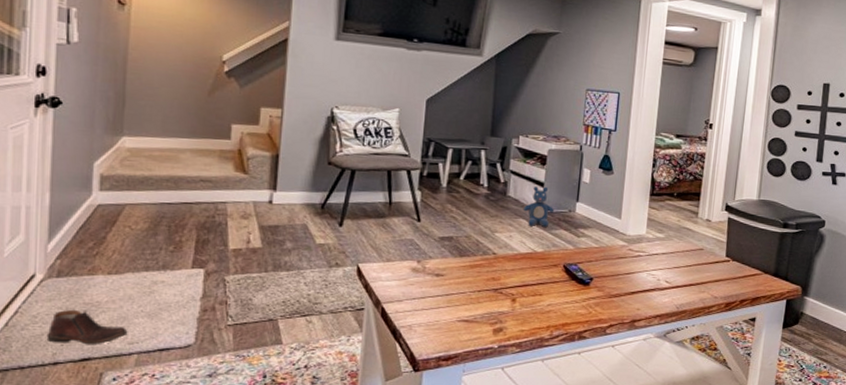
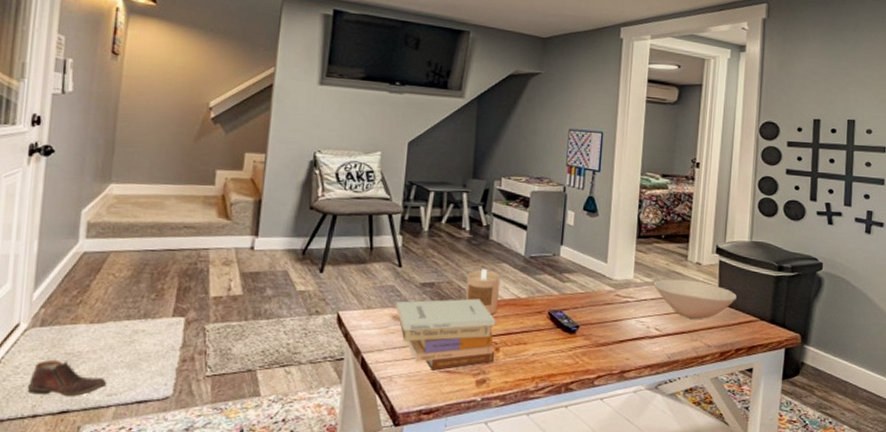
books: none [415,252,513,320] -> present [396,298,496,371]
candle: none [482,224,518,268] -> present [465,269,501,315]
stuffed animal: present [522,186,555,227] -> none [505,229,538,272]
bowl: none [664,234,743,272] -> present [653,278,737,319]

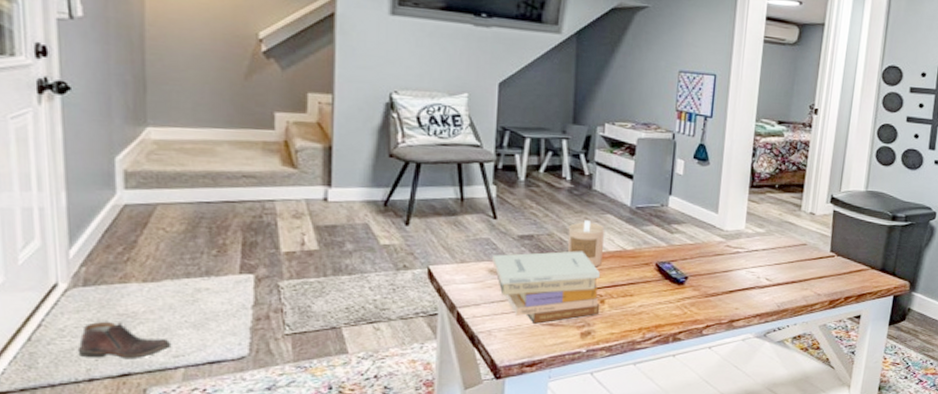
bowl: present [653,278,737,319] -> none [765,229,849,269]

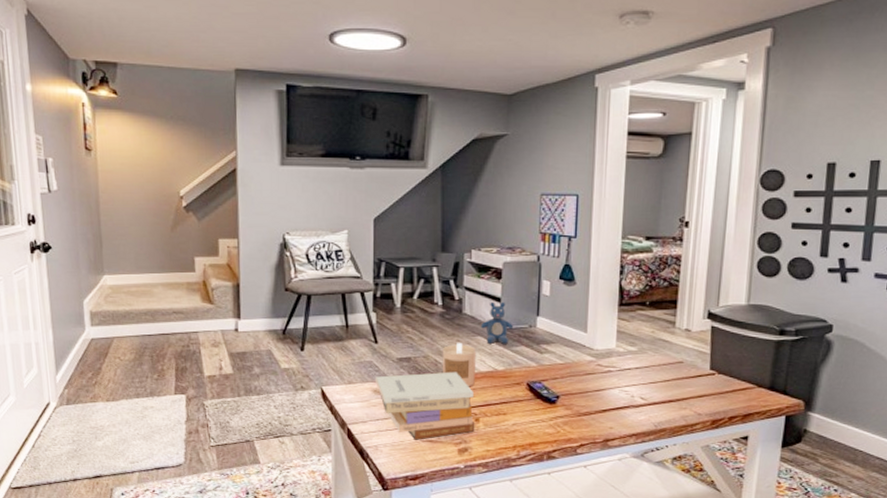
boot: present [77,321,172,360] -> none [65,432,129,464]
stuffed animal: none [610,178,645,223] -> present [480,301,514,344]

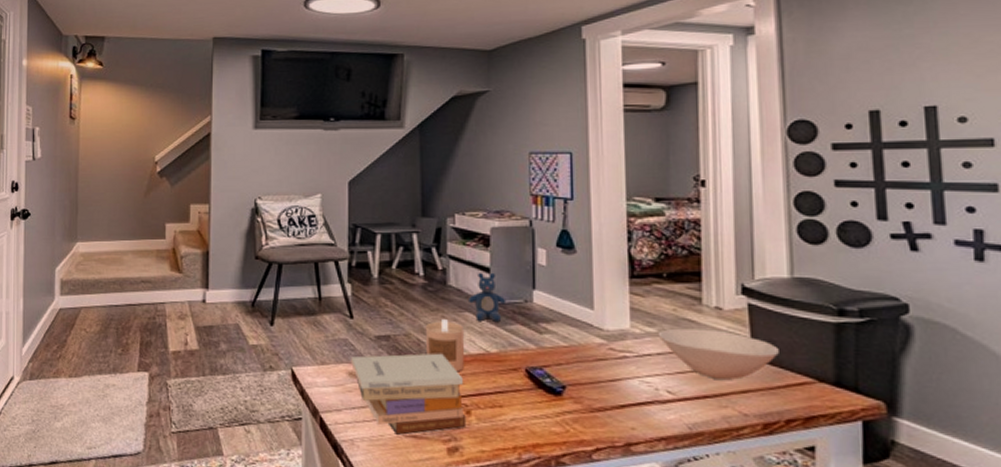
bowl: none [637,347,731,387] -> present [657,328,779,380]

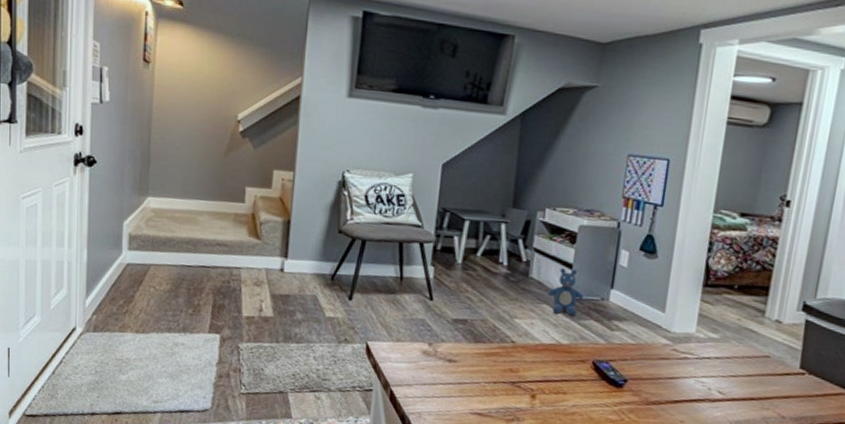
books: present [351,353,467,435] -> none [426,336,534,412]
candle: present [425,319,465,372] -> none [500,309,541,359]
bowl: present [657,328,779,380] -> none [719,335,824,386]

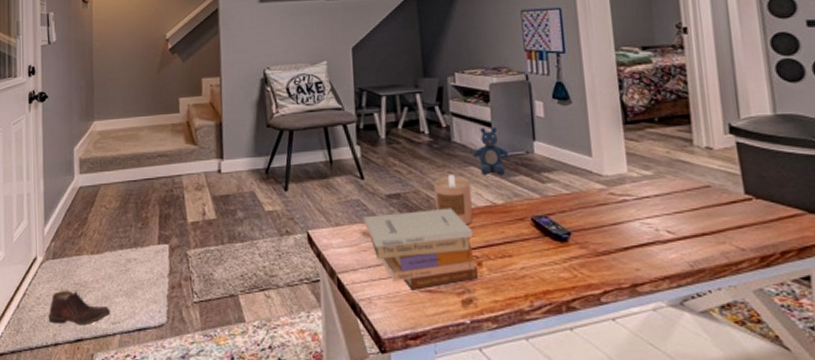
boot: none [85,363,153,401] -> present [48,290,111,326]
books: none [426,336,534,412] -> present [364,208,479,290]
candle: none [500,309,541,359] -> present [433,175,473,225]

